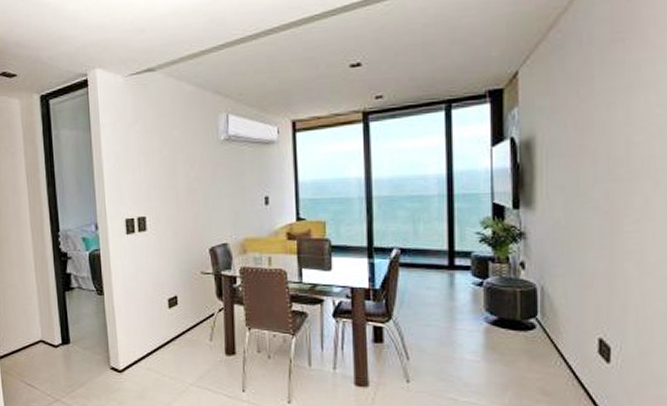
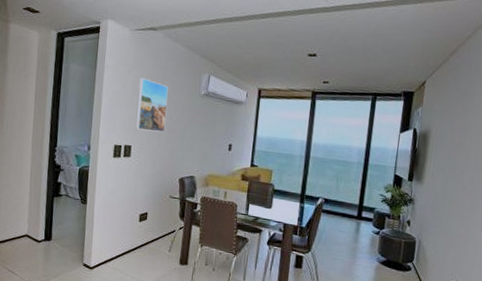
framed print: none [143,132,183,196] -> present [136,77,168,133]

